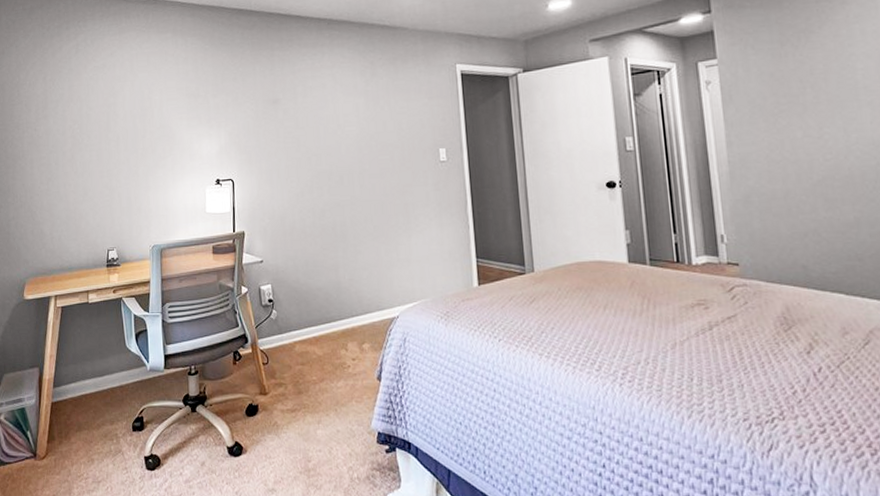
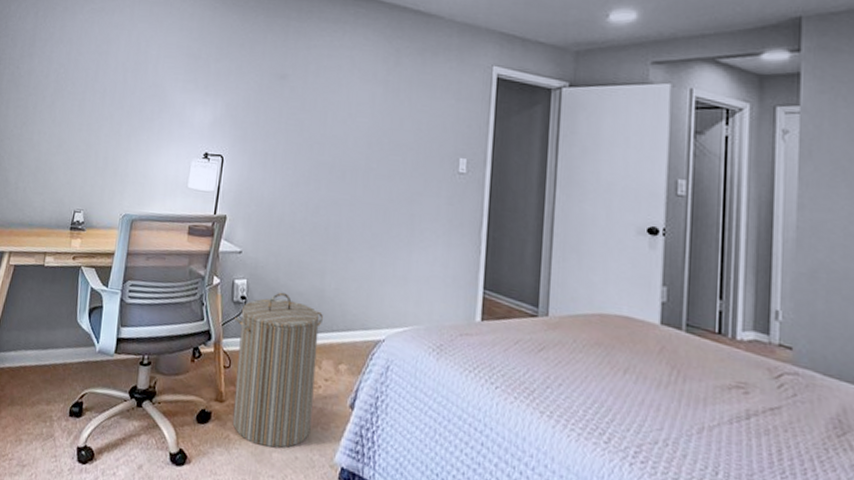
laundry hamper: none [266,290,347,426] -> present [232,292,324,448]

